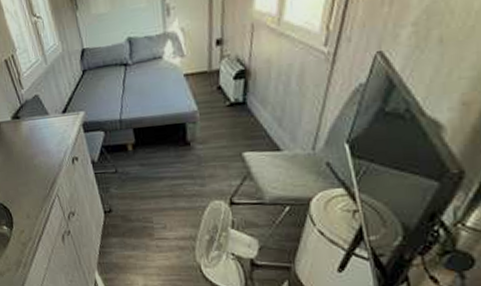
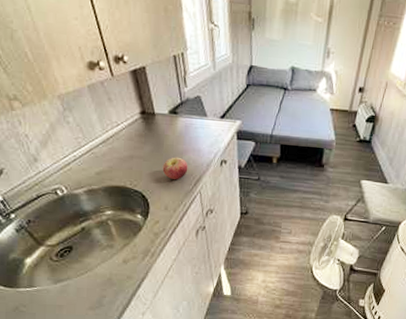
apple: none [16,162,41,186] -> present [162,157,188,179]

